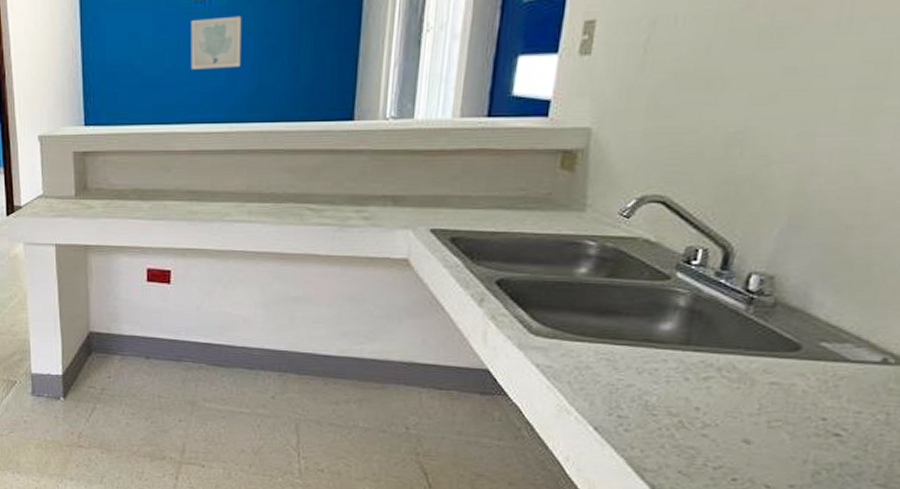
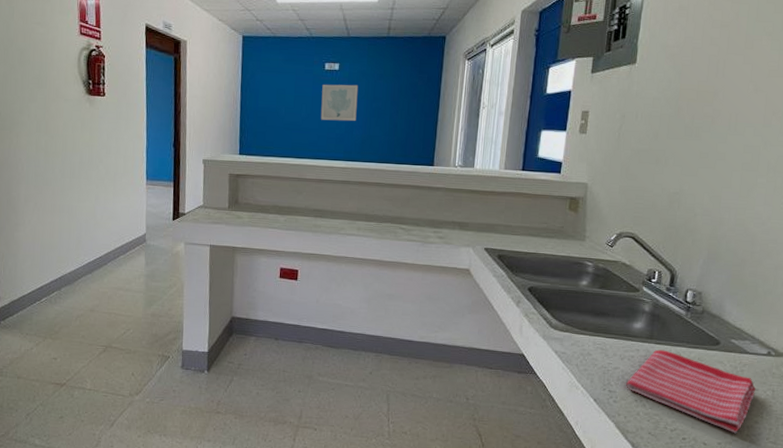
dish towel: none [643,359,859,473] -> present [625,349,756,434]

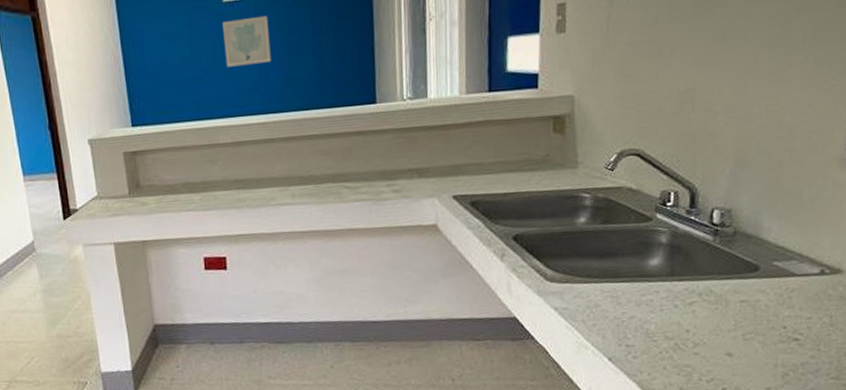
dish towel: present [625,349,756,434] -> none [645,287,809,374]

